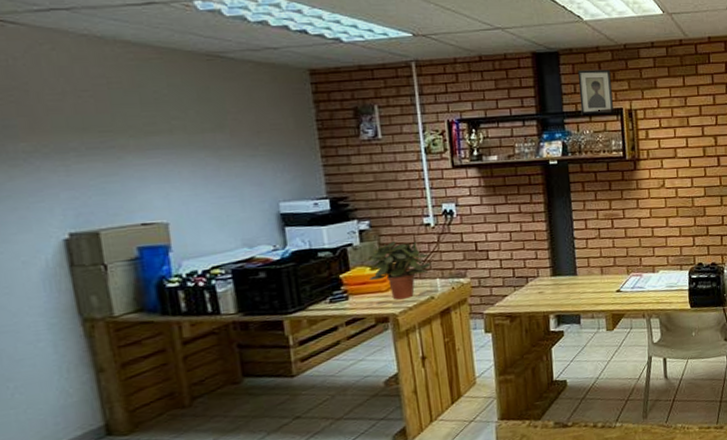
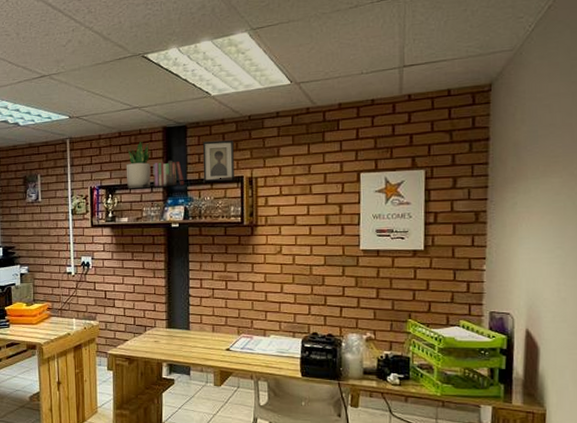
potted plant: present [369,240,431,300] -> none [25,284,70,332]
planter: none [490,67,522,124] -> present [126,141,151,190]
books: none [523,89,561,121] -> present [153,160,185,188]

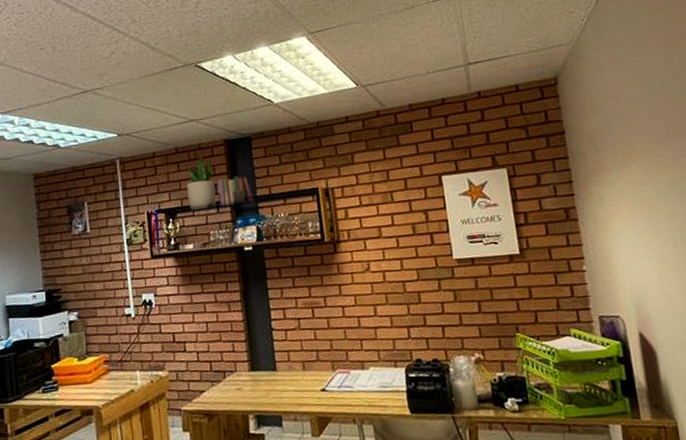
picture frame: present [202,140,234,184] -> none [269,149,309,199]

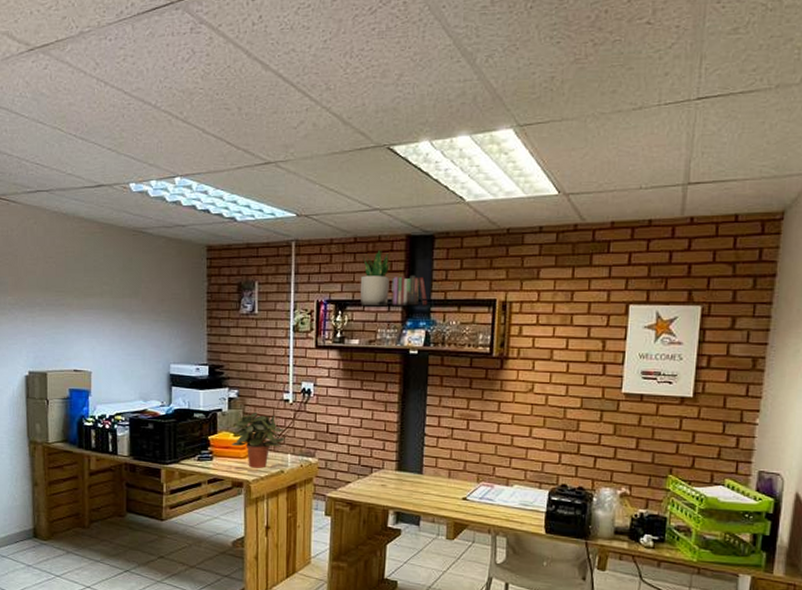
potted plant: none [76,331,132,392] -> present [232,411,285,469]

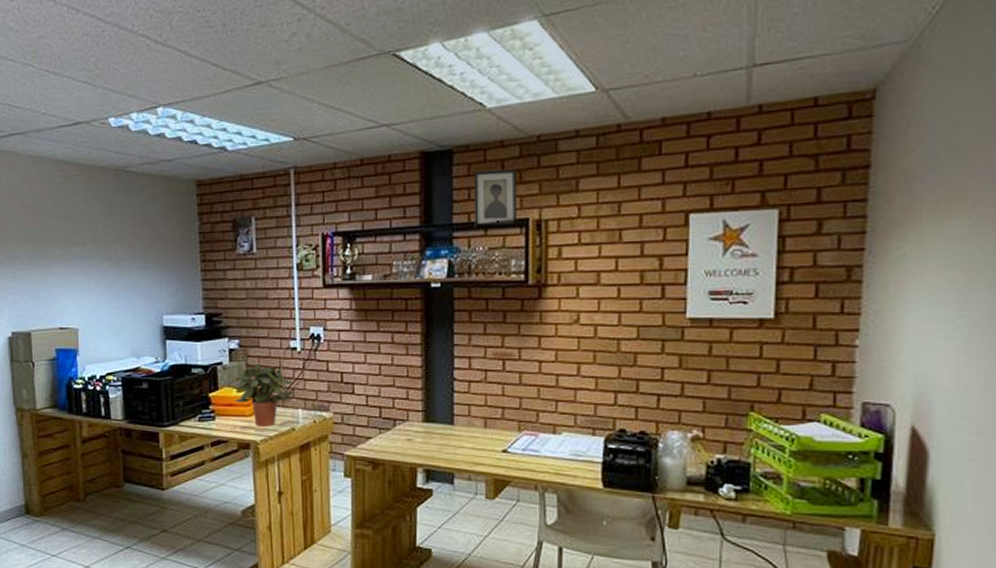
planter: present [360,250,391,308] -> none [369,171,404,237]
books: present [391,274,428,307] -> none [406,196,449,235]
picture frame: none [450,256,487,307] -> present [473,169,517,229]

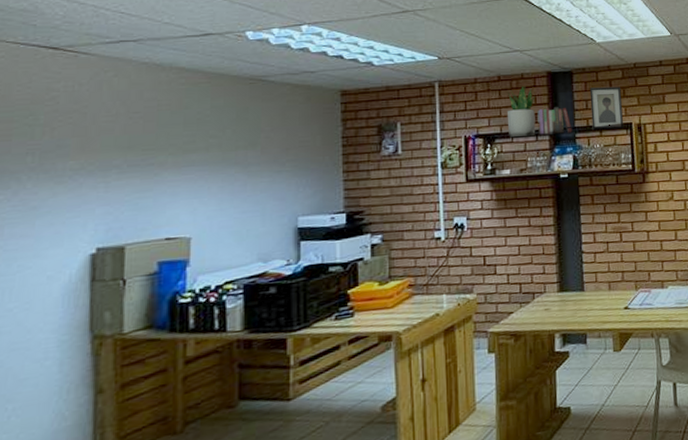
potted plant: present [235,363,295,427] -> none [377,255,439,317]
planter: none [369,171,404,237] -> present [506,86,536,139]
books: none [406,196,449,235] -> present [537,106,573,136]

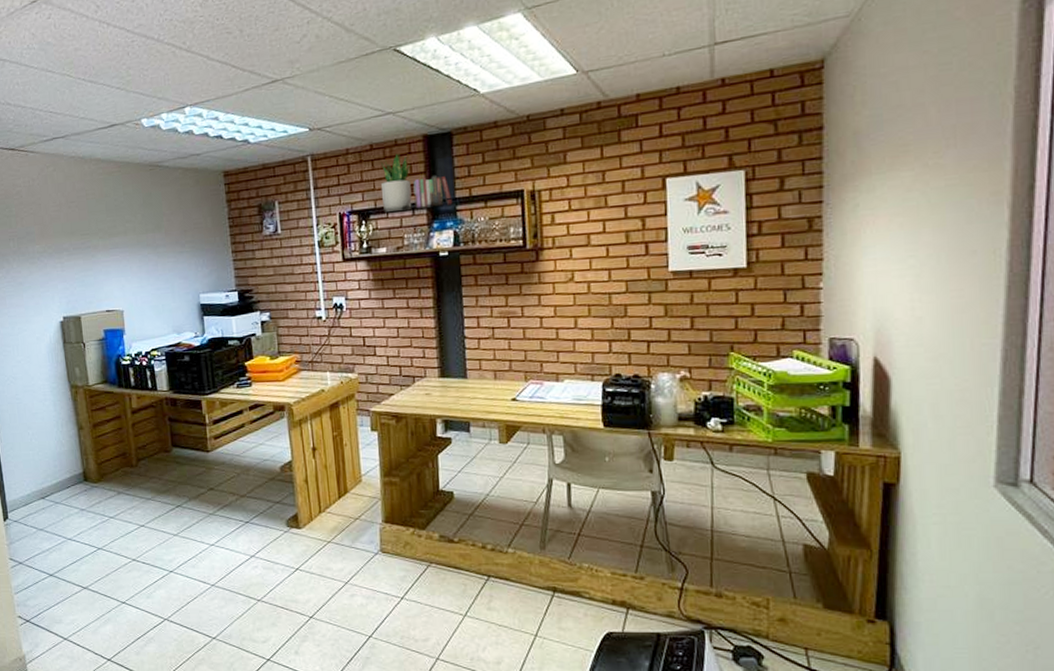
picture frame: present [589,86,624,131] -> none [472,146,513,201]

